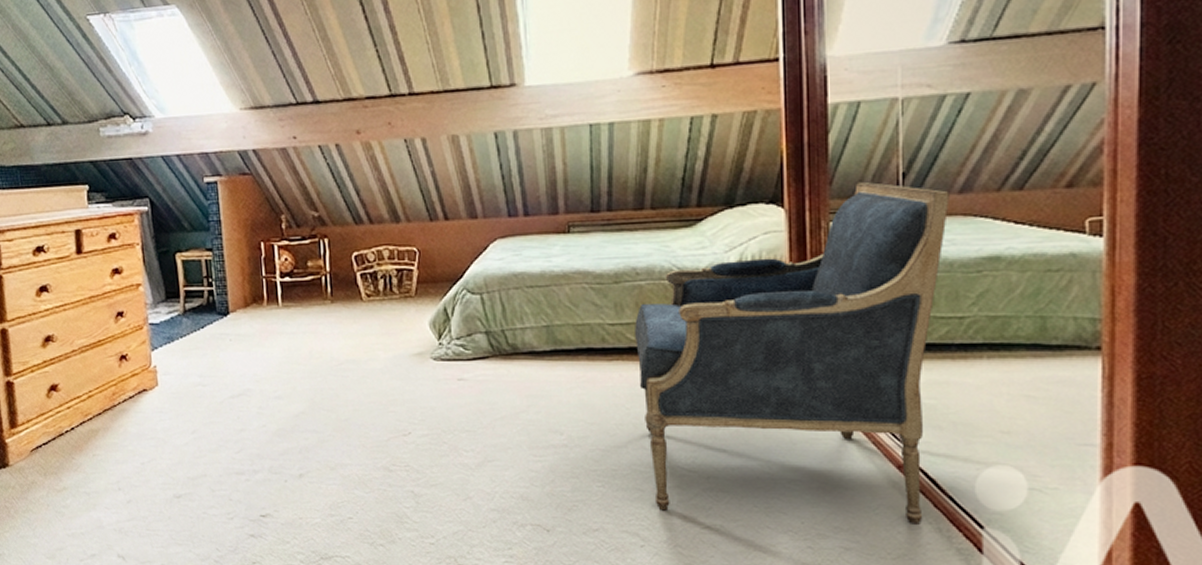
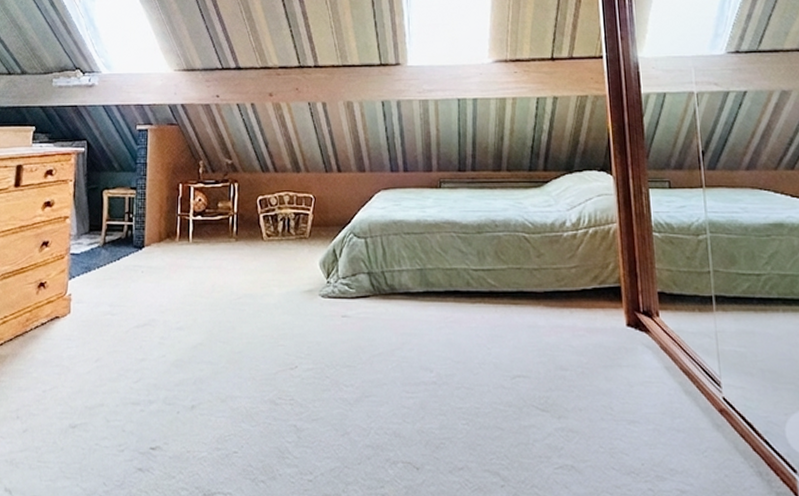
armchair: present [635,181,950,524] -> none [494,156,745,468]

